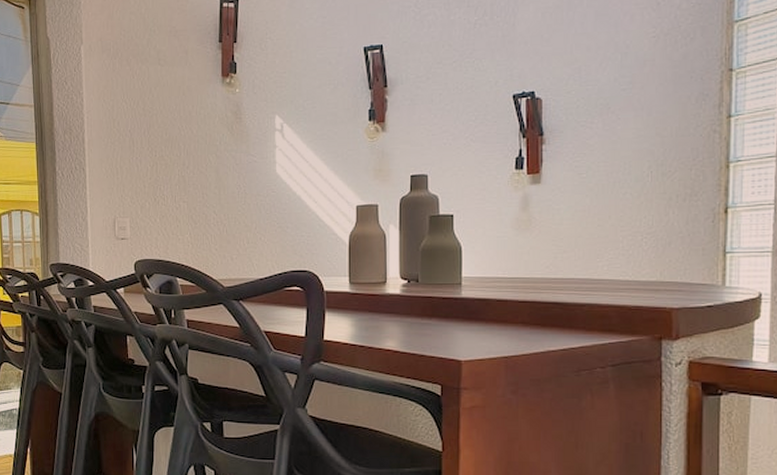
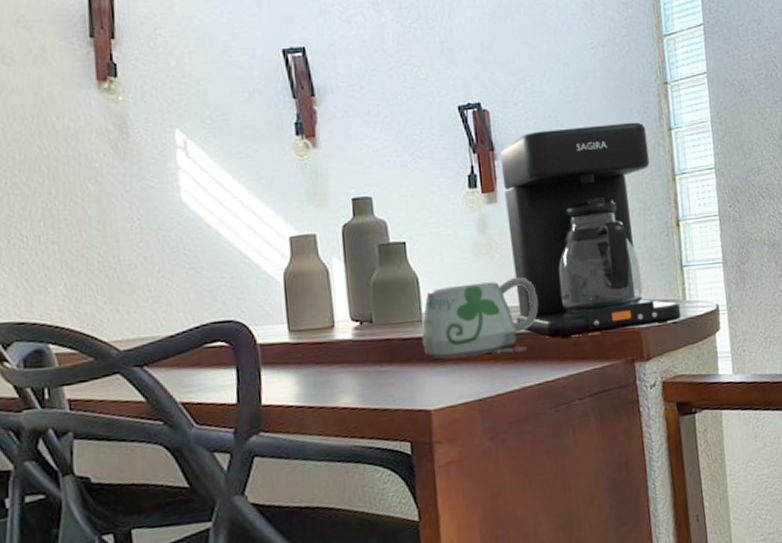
mug: none [460,252,570,319] -> present [422,276,539,359]
coffee maker: none [548,109,718,312] -> present [500,122,682,339]

